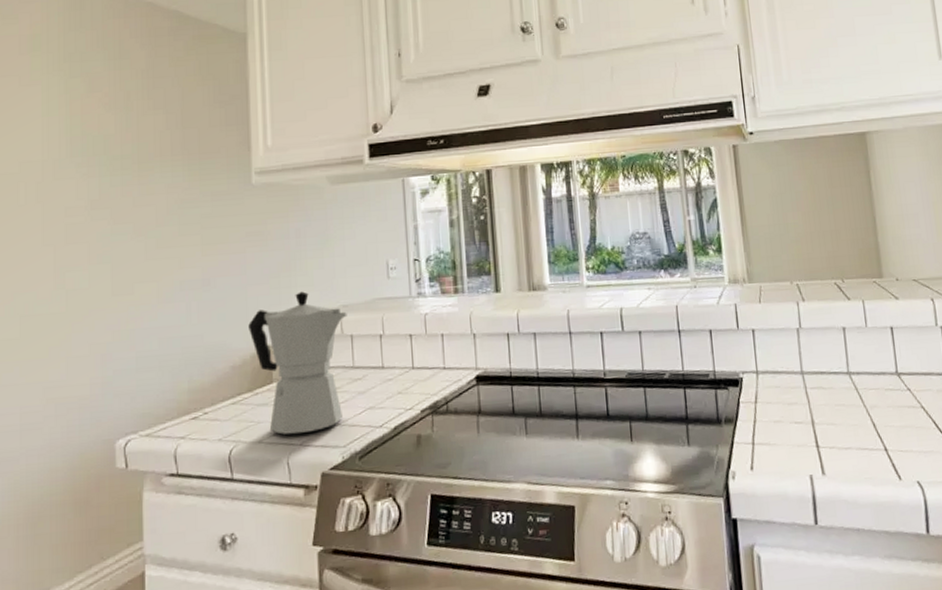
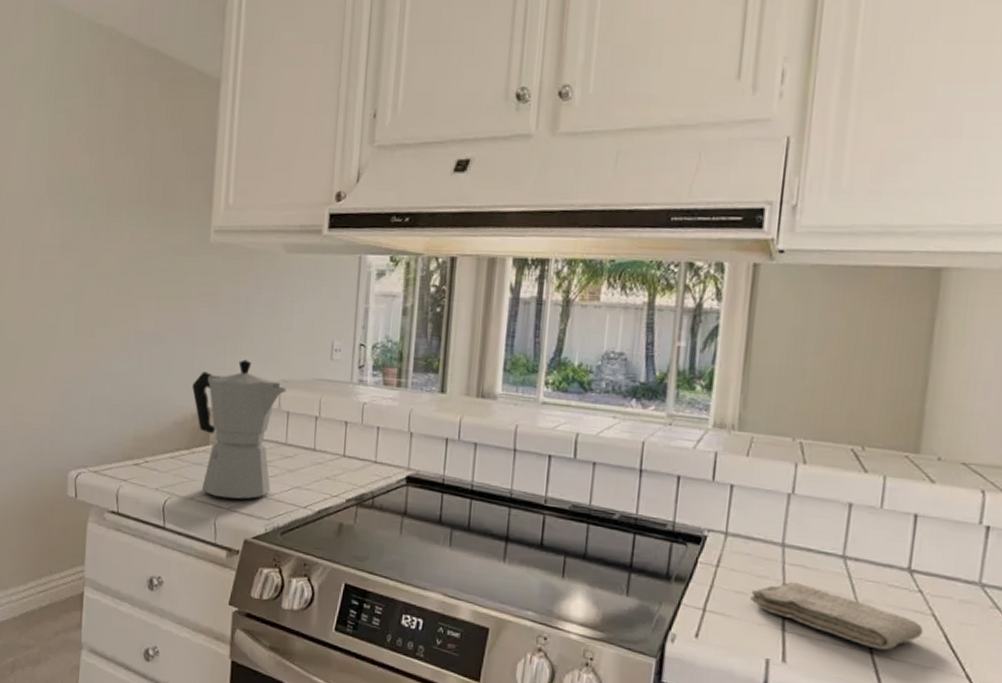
washcloth: none [786,403,919,446] -> present [750,582,924,651]

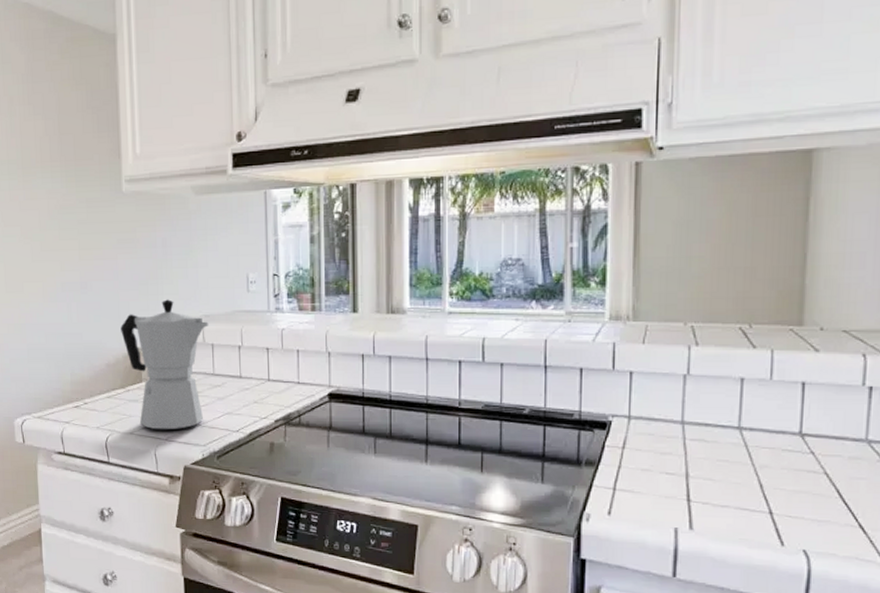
washcloth: present [750,582,924,651] -> none [656,456,818,510]

